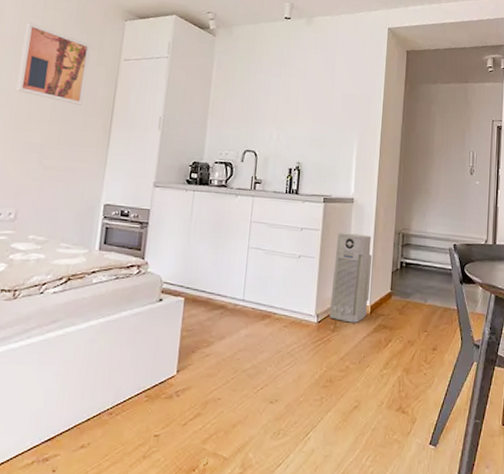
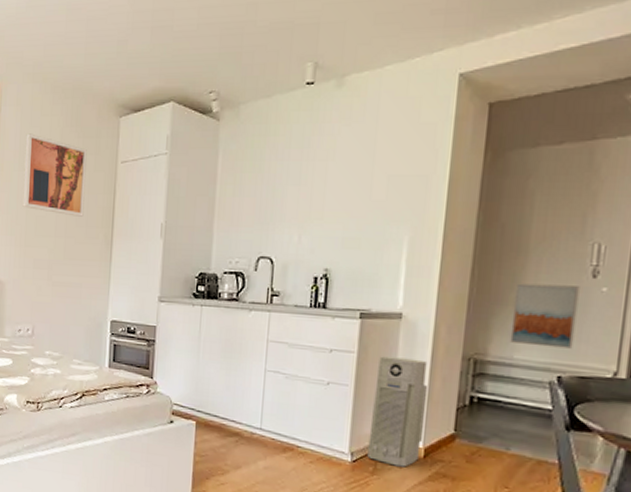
wall art: none [424,177,464,224] -> present [510,283,580,349]

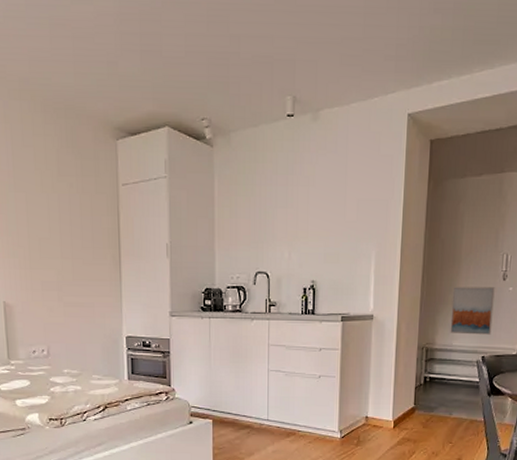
wall art: present [22,133,87,217] -> none [19,153,89,238]
air purifier: present [367,356,428,467] -> none [352,351,395,437]

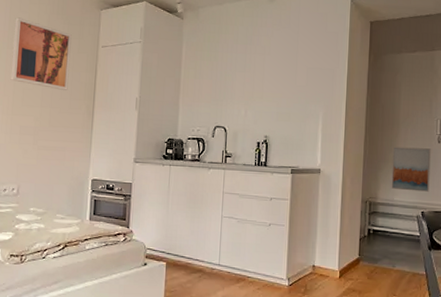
wall art: none [19,153,89,238] -> present [10,17,72,90]

